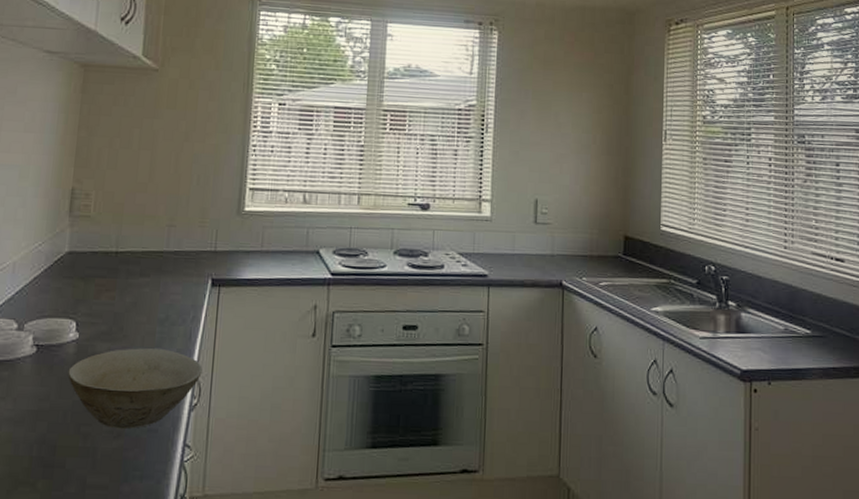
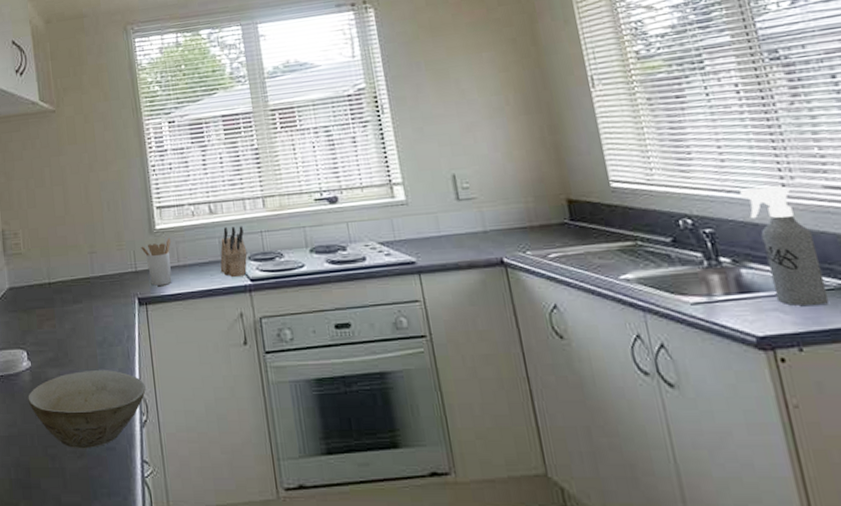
utensil holder: none [225,221,259,269] -> present [141,237,172,286]
knife block: none [303,219,334,270] -> present [220,226,248,278]
spray bottle: none [754,246,797,349] -> present [740,186,830,307]

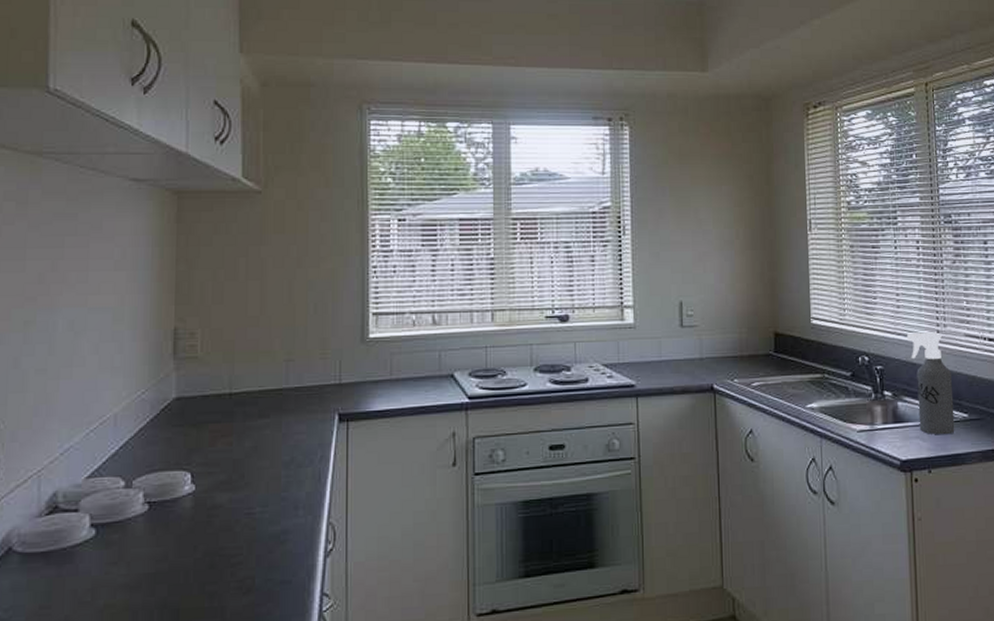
bowl: present [28,370,146,449] -> none [186,494,335,584]
utensil holder: present [141,237,172,286] -> none [349,348,386,401]
knife block: present [220,226,248,278] -> none [437,340,468,395]

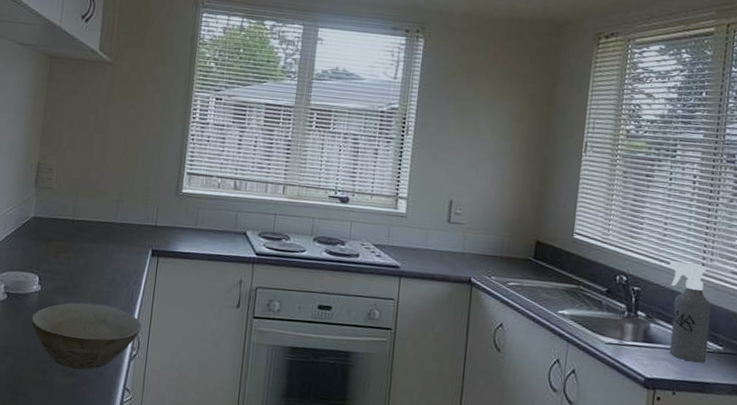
bowl: none [186,494,335,584] -> present [31,302,142,370]

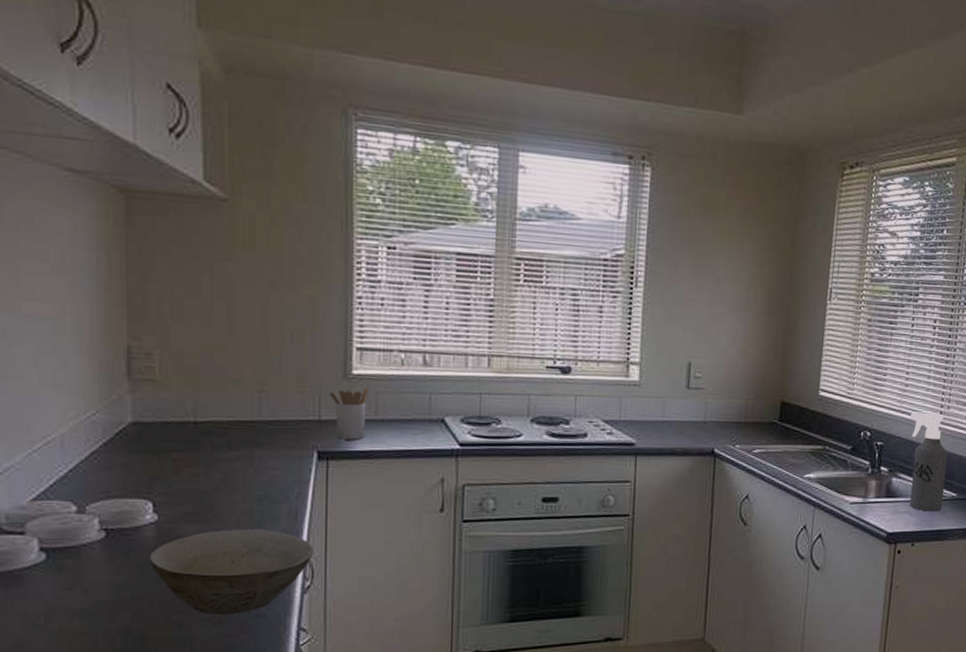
utensil holder: none [164,202,194,244] -> present [329,386,371,440]

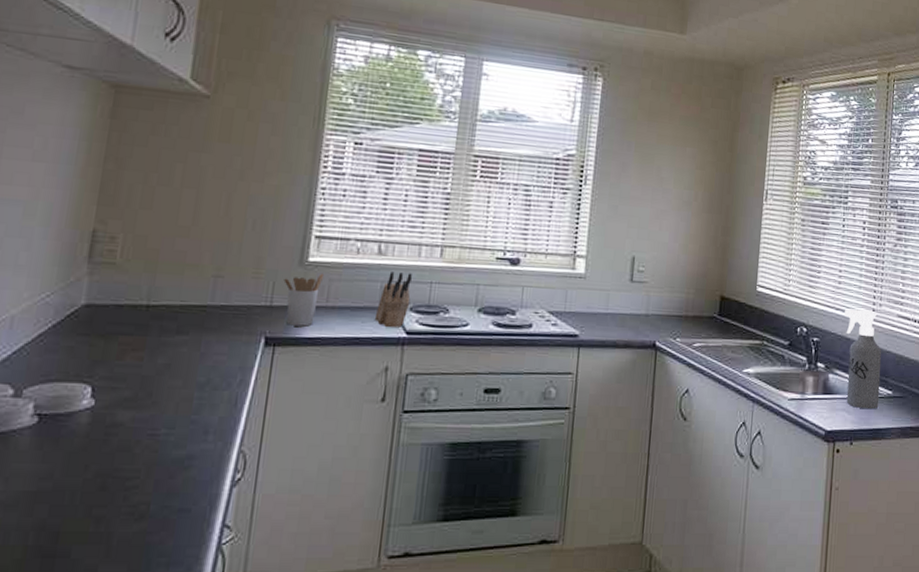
bowl: present [149,529,314,616] -> none [78,416,249,510]
knife block: none [426,383,461,440] -> present [374,272,412,328]

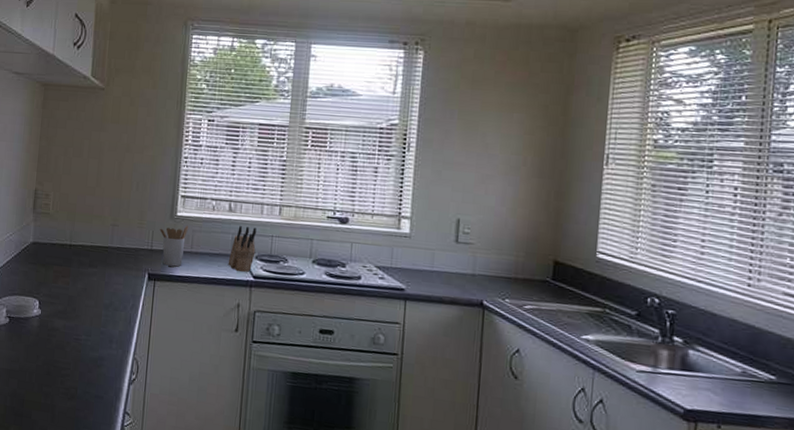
spray bottle: present [845,309,882,410] -> none [709,282,761,394]

